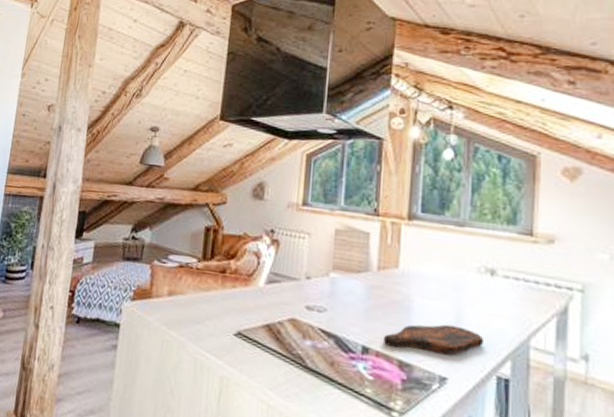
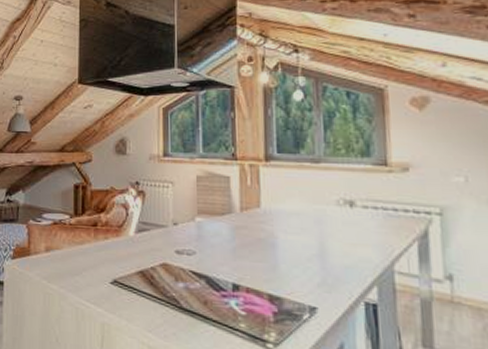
cutting board: present [383,324,485,355] -> none [251,257,350,286]

